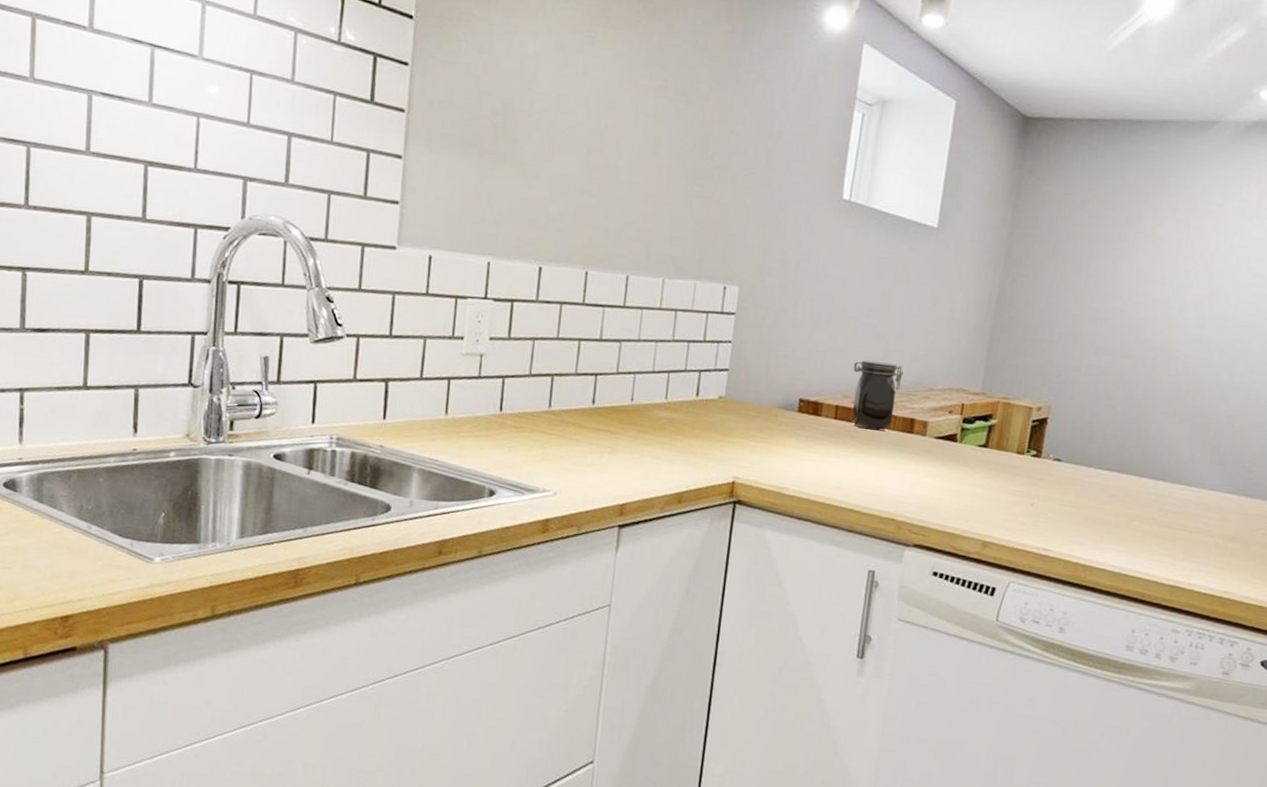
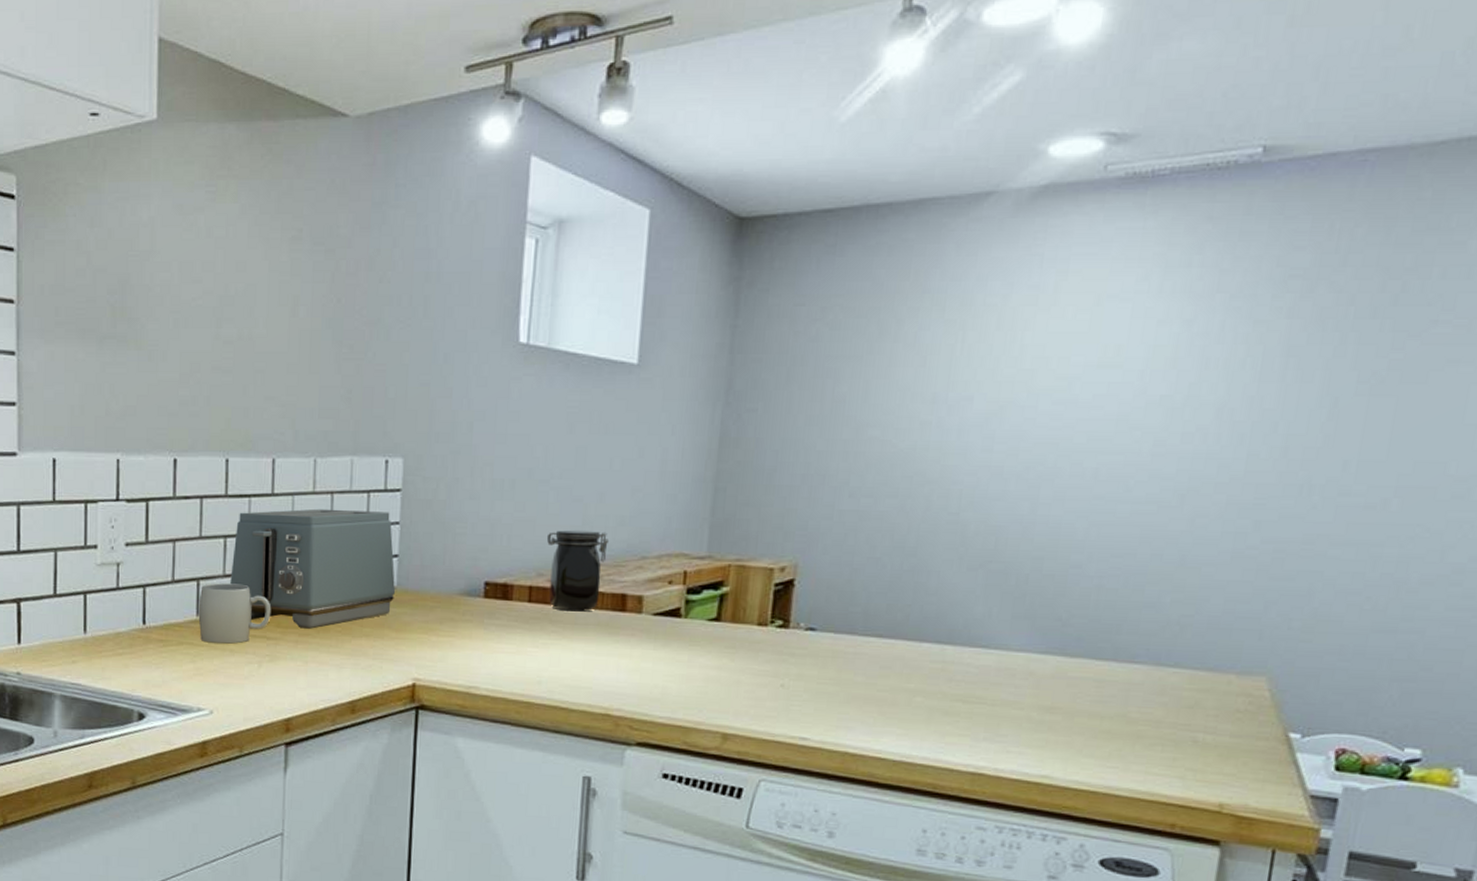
mug: none [550,379,616,435] -> present [198,583,272,645]
toaster: none [581,319,725,427] -> present [230,508,395,629]

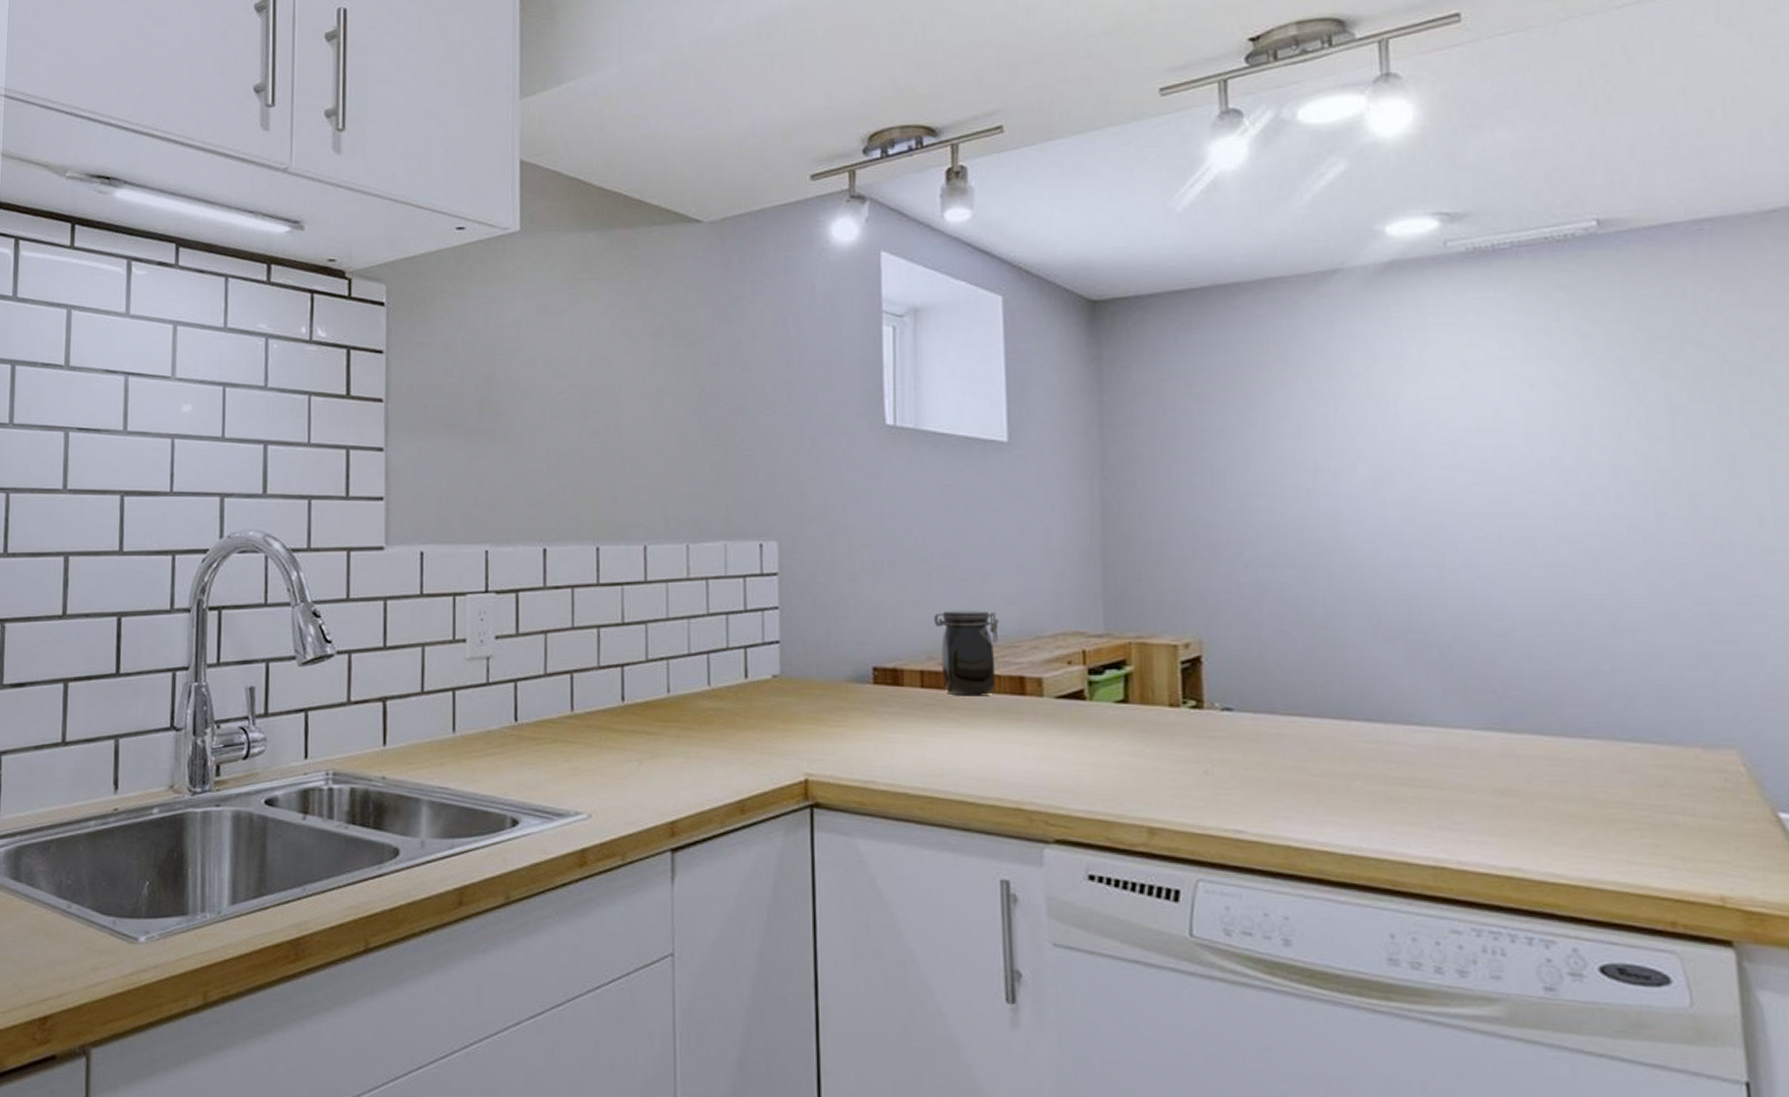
mug: present [198,583,272,645] -> none [573,675,650,741]
toaster: present [230,508,395,629] -> none [605,595,779,722]

